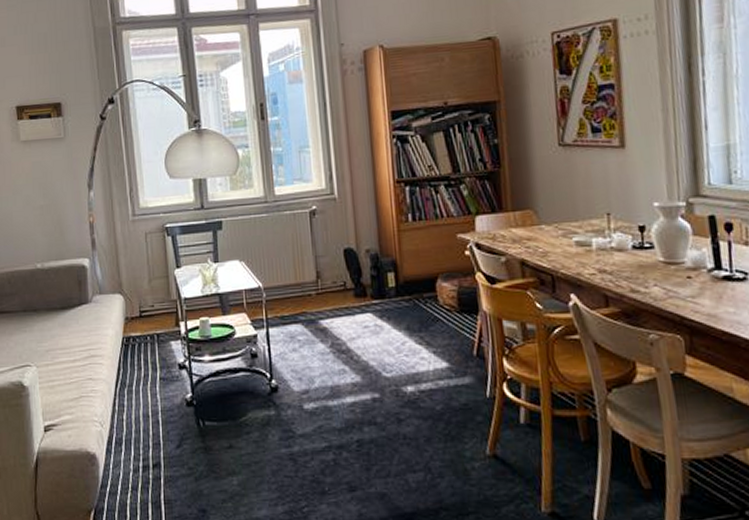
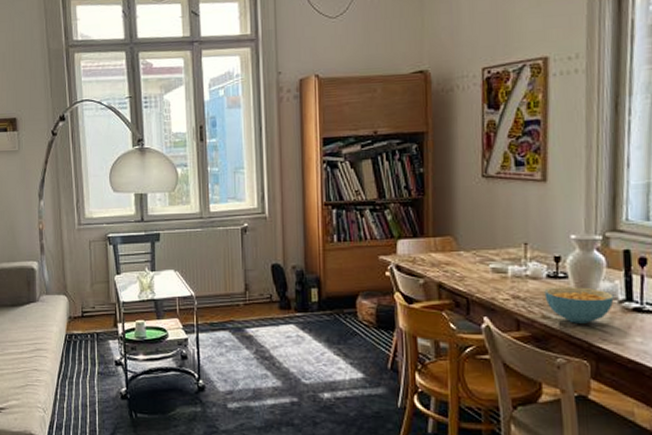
cereal bowl: none [631,256,703,296] -> present [544,287,614,324]

